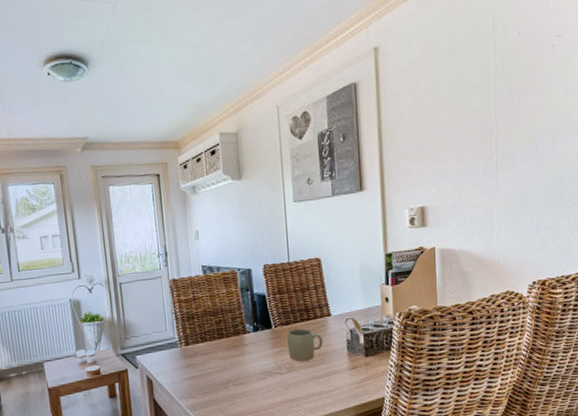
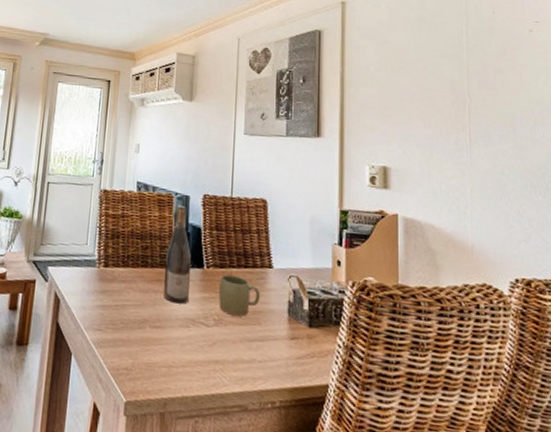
wine bottle: none [237,279,264,362] -> present [163,205,191,304]

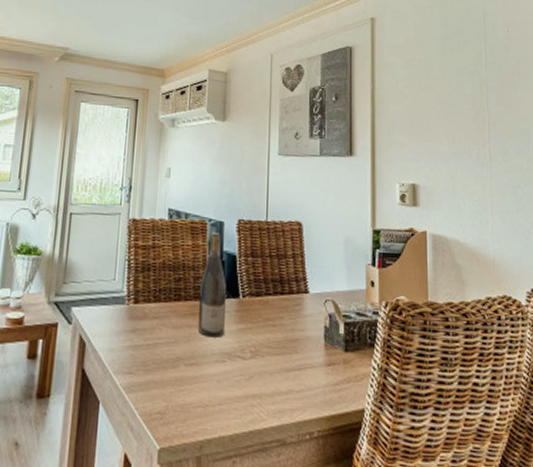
mug: present [218,275,261,317] -> none [254,303,297,346]

